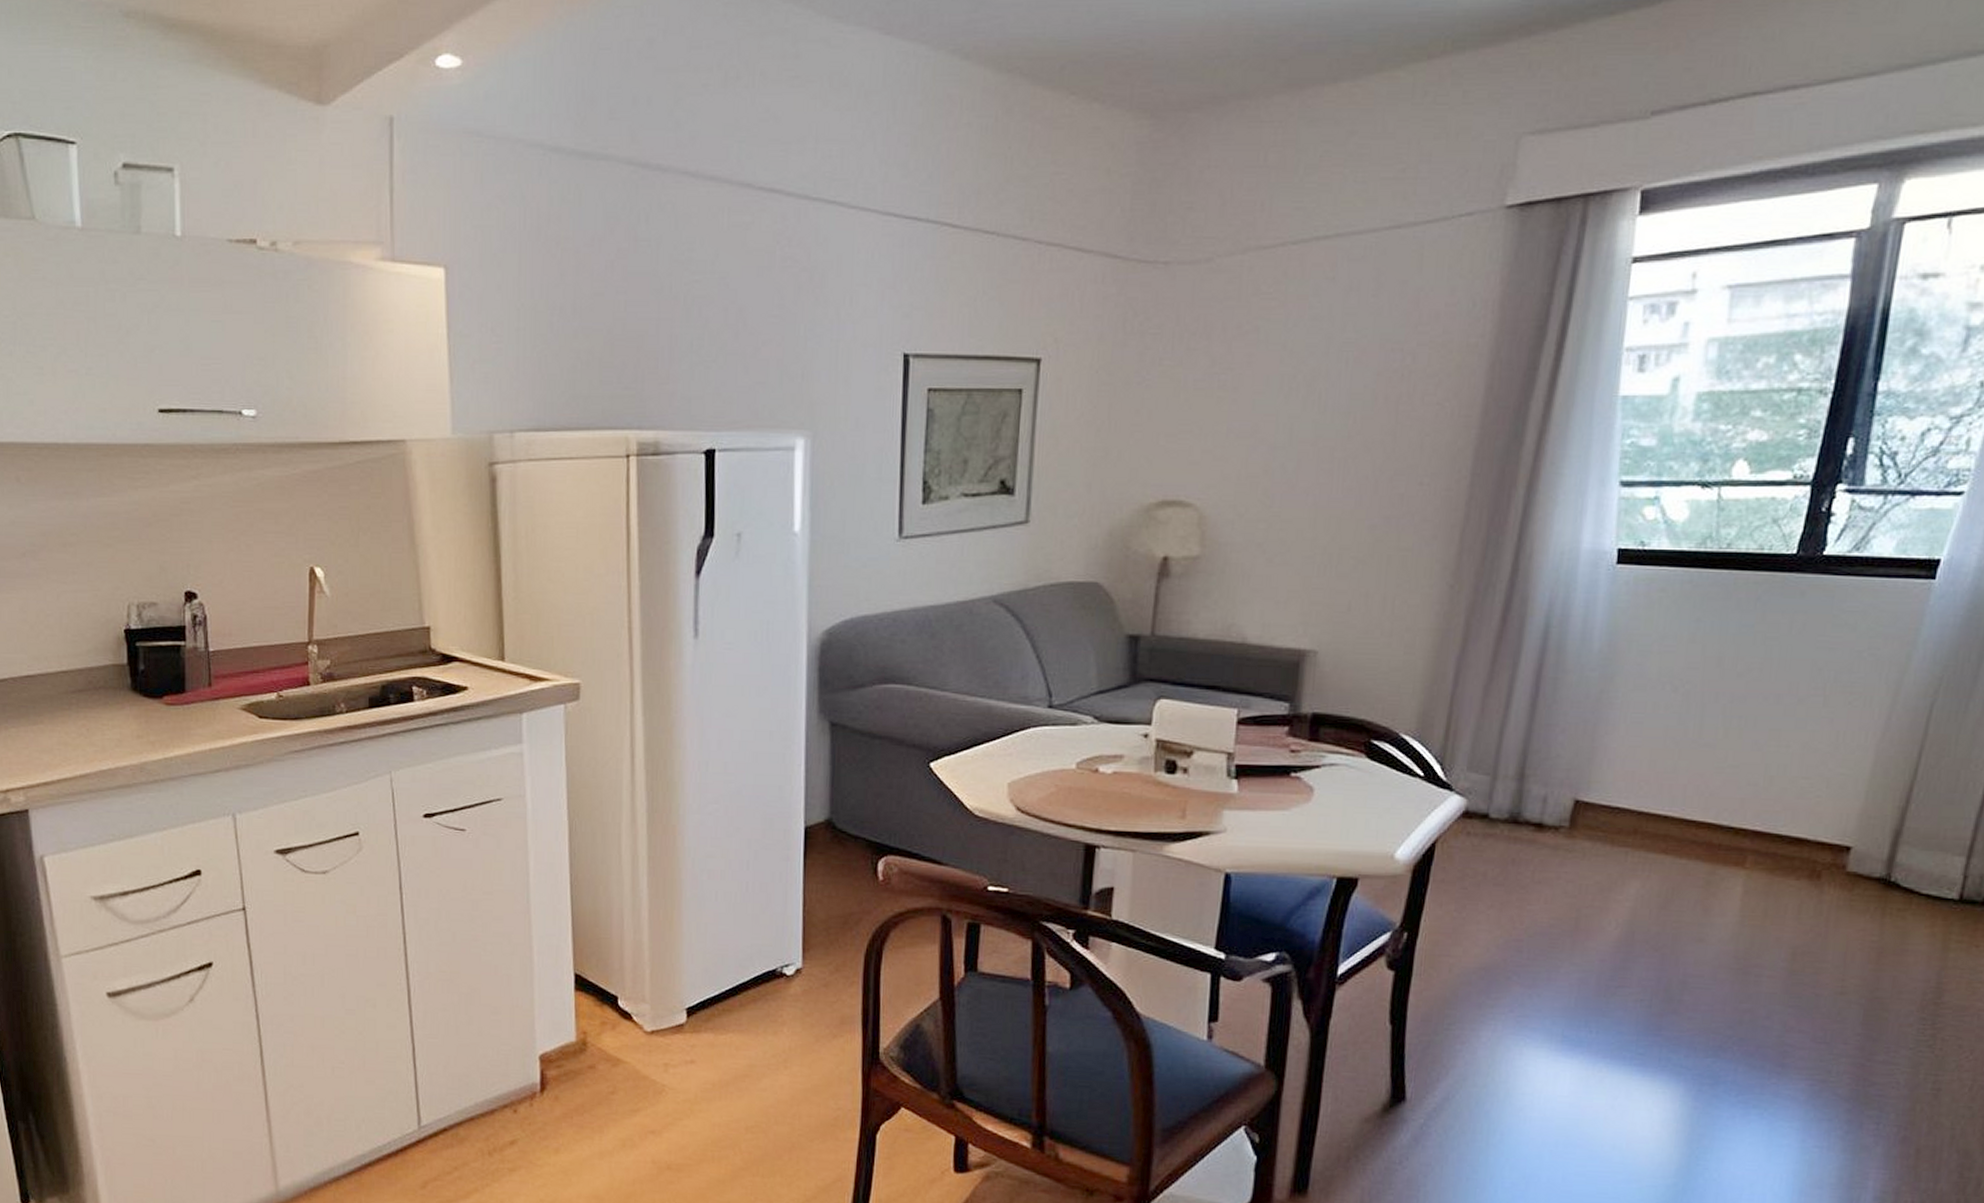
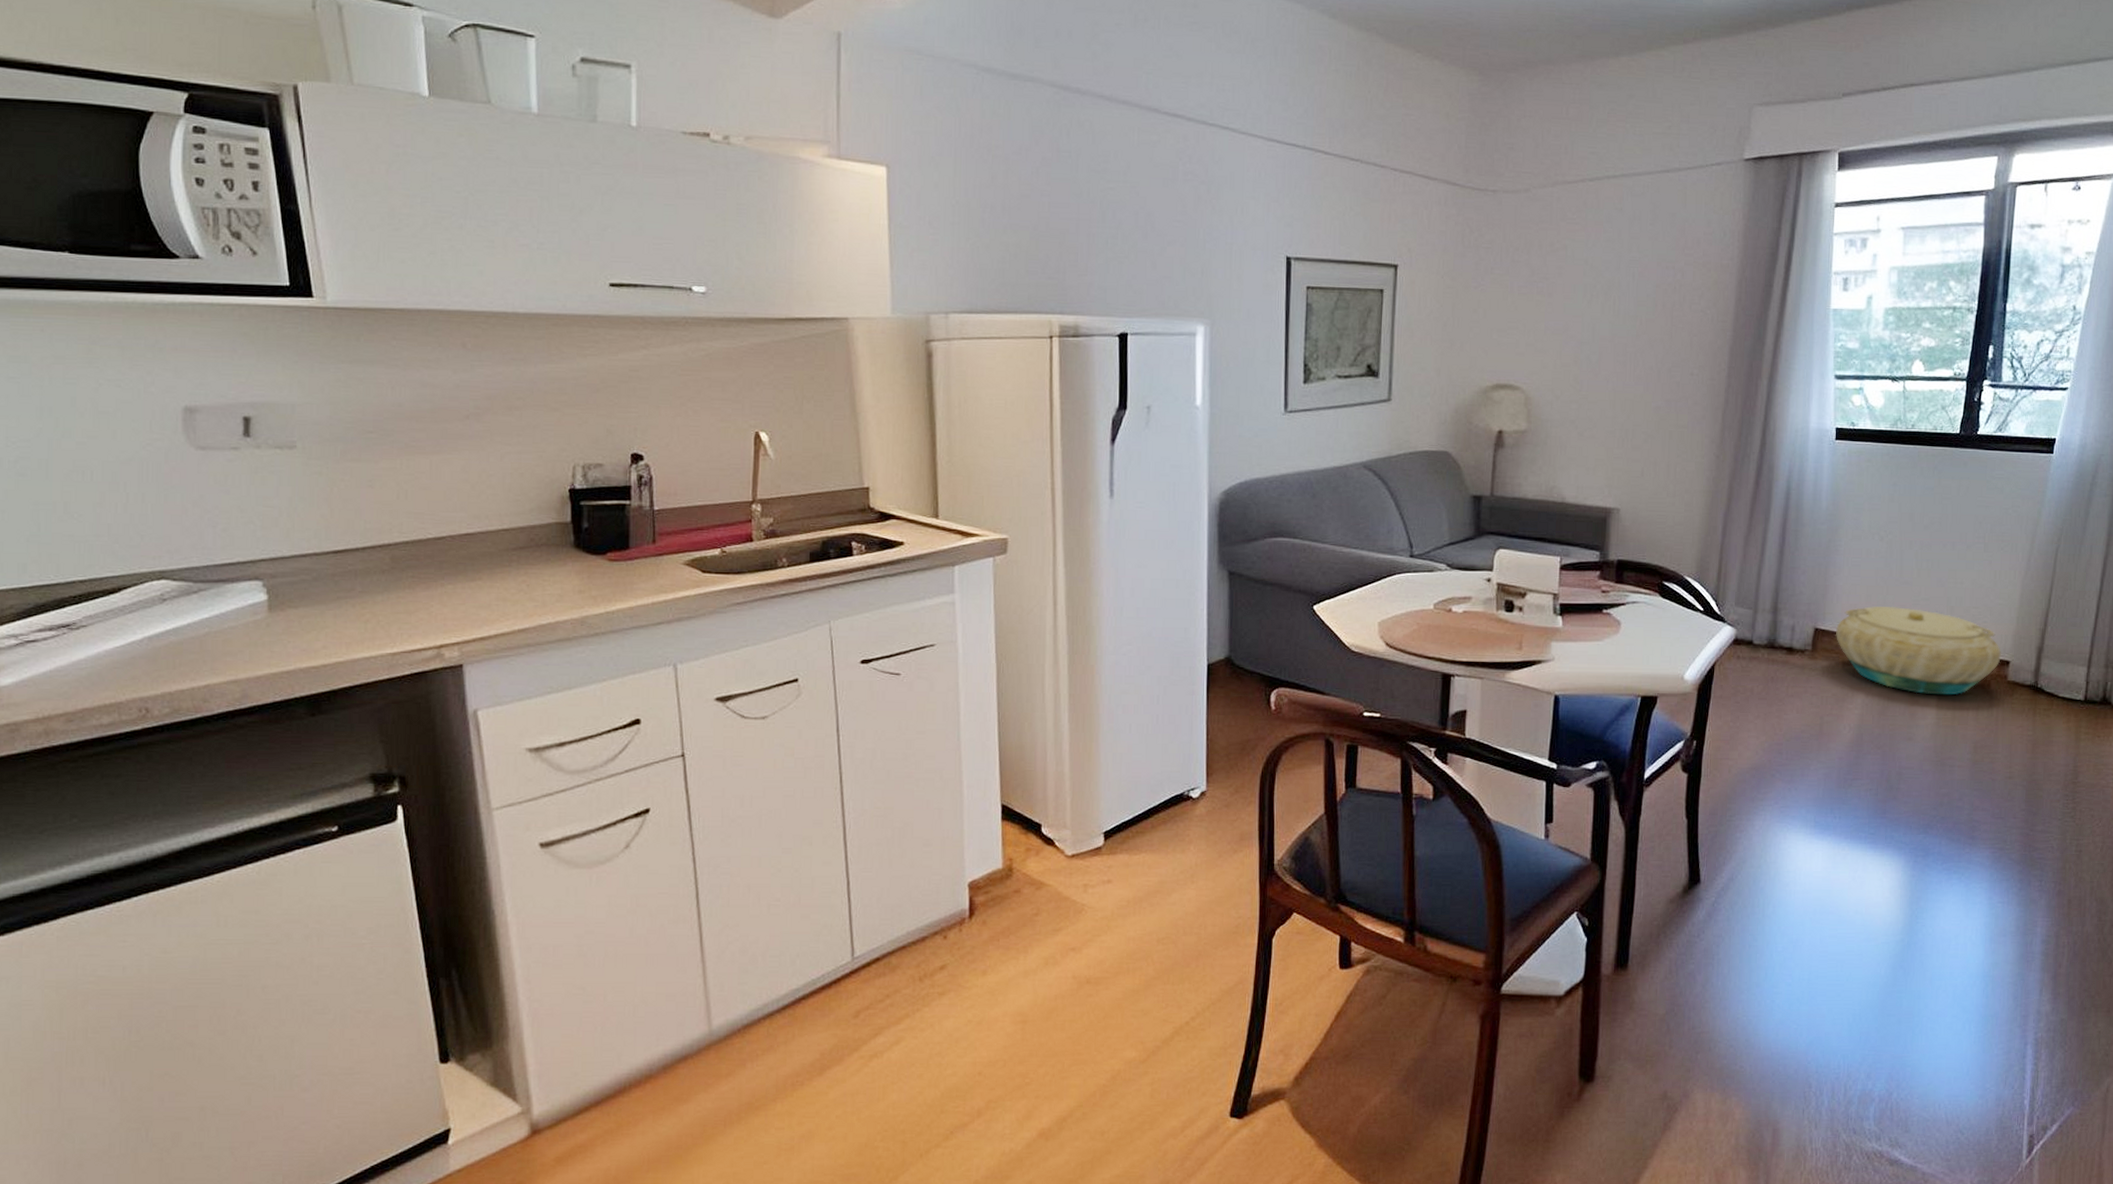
basket: none [1602,774,1841,888] -> present [1835,606,2002,695]

